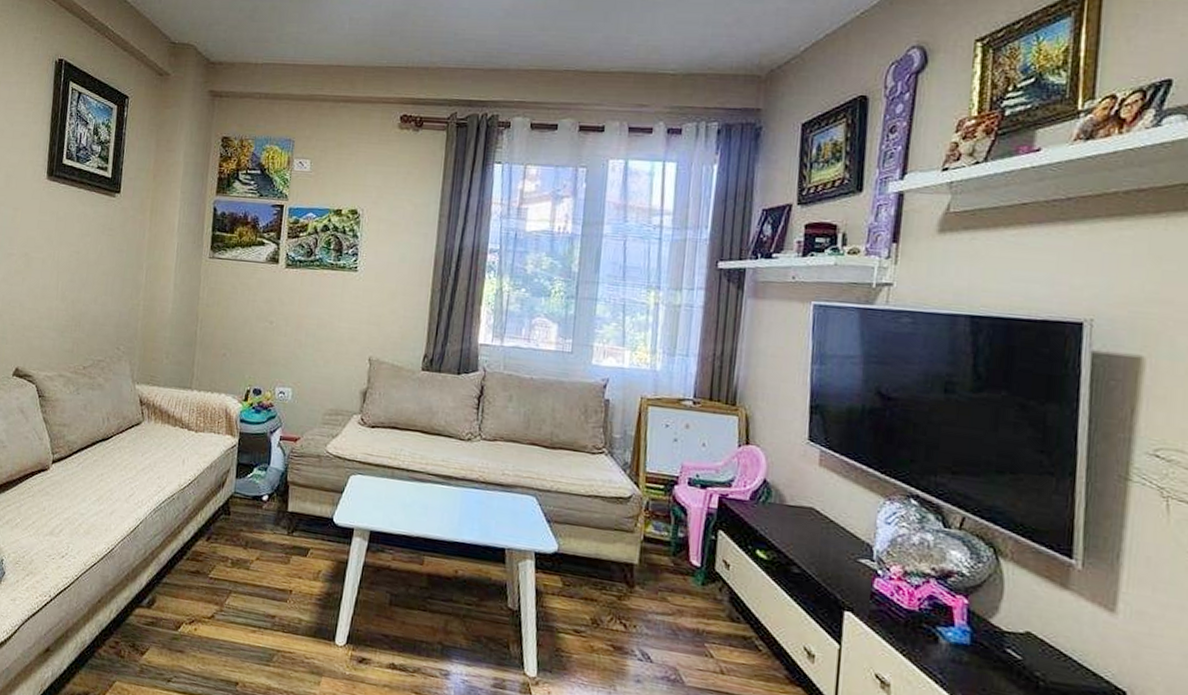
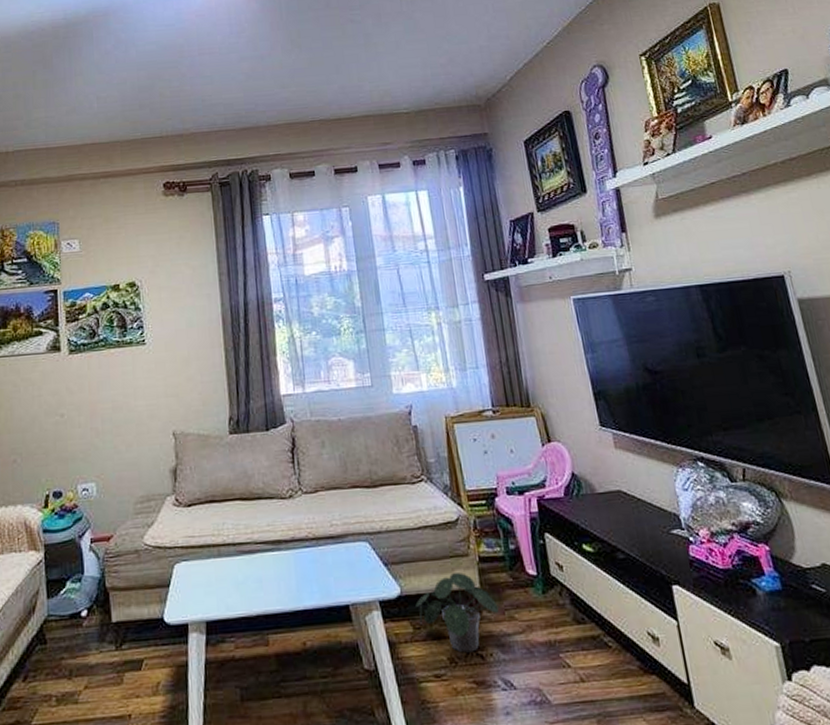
potted plant: none [569,545,656,620] -> present [415,573,502,653]

